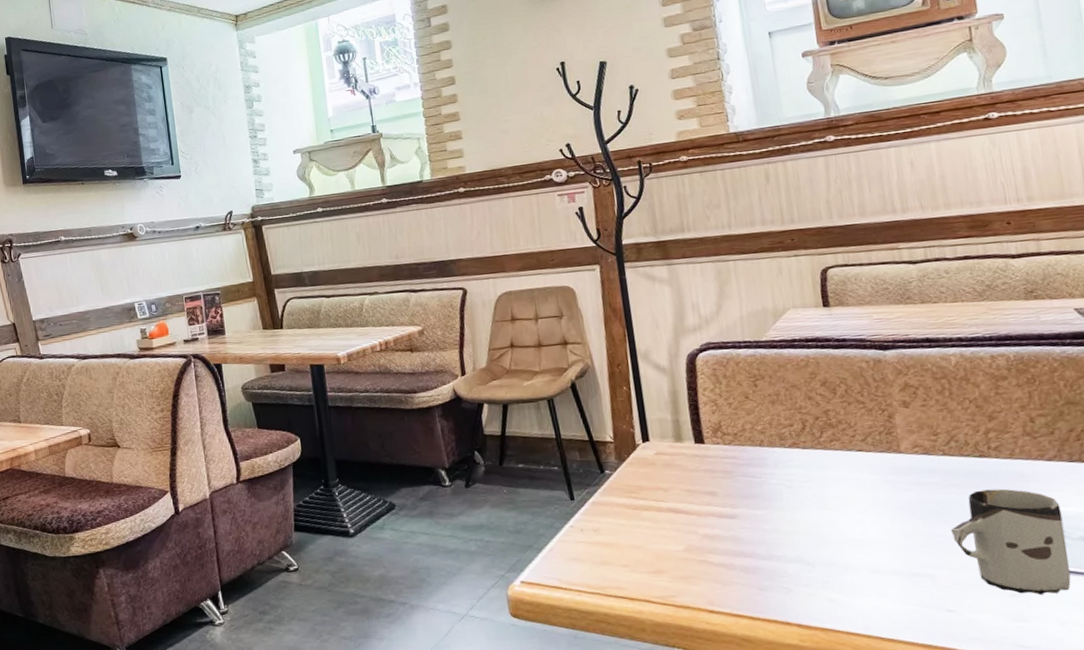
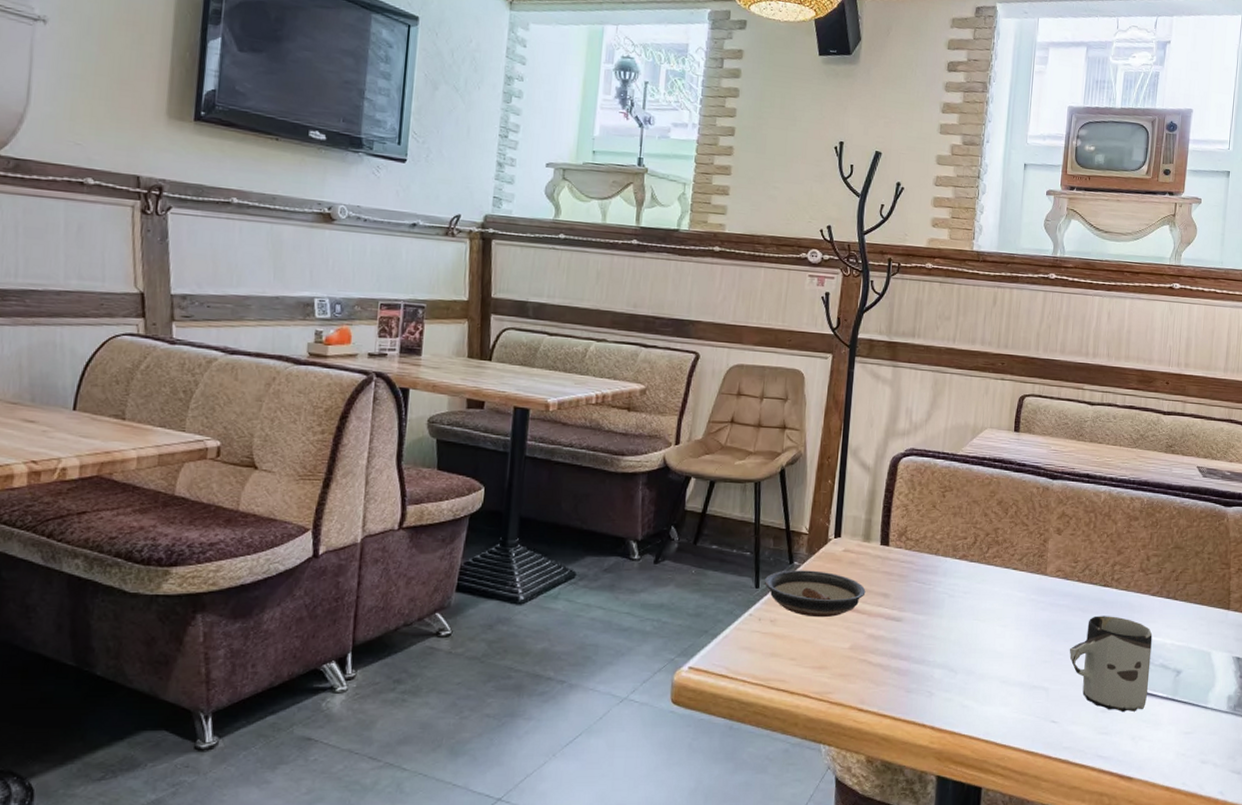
saucer: none [578,476,690,523] -> present [765,570,866,618]

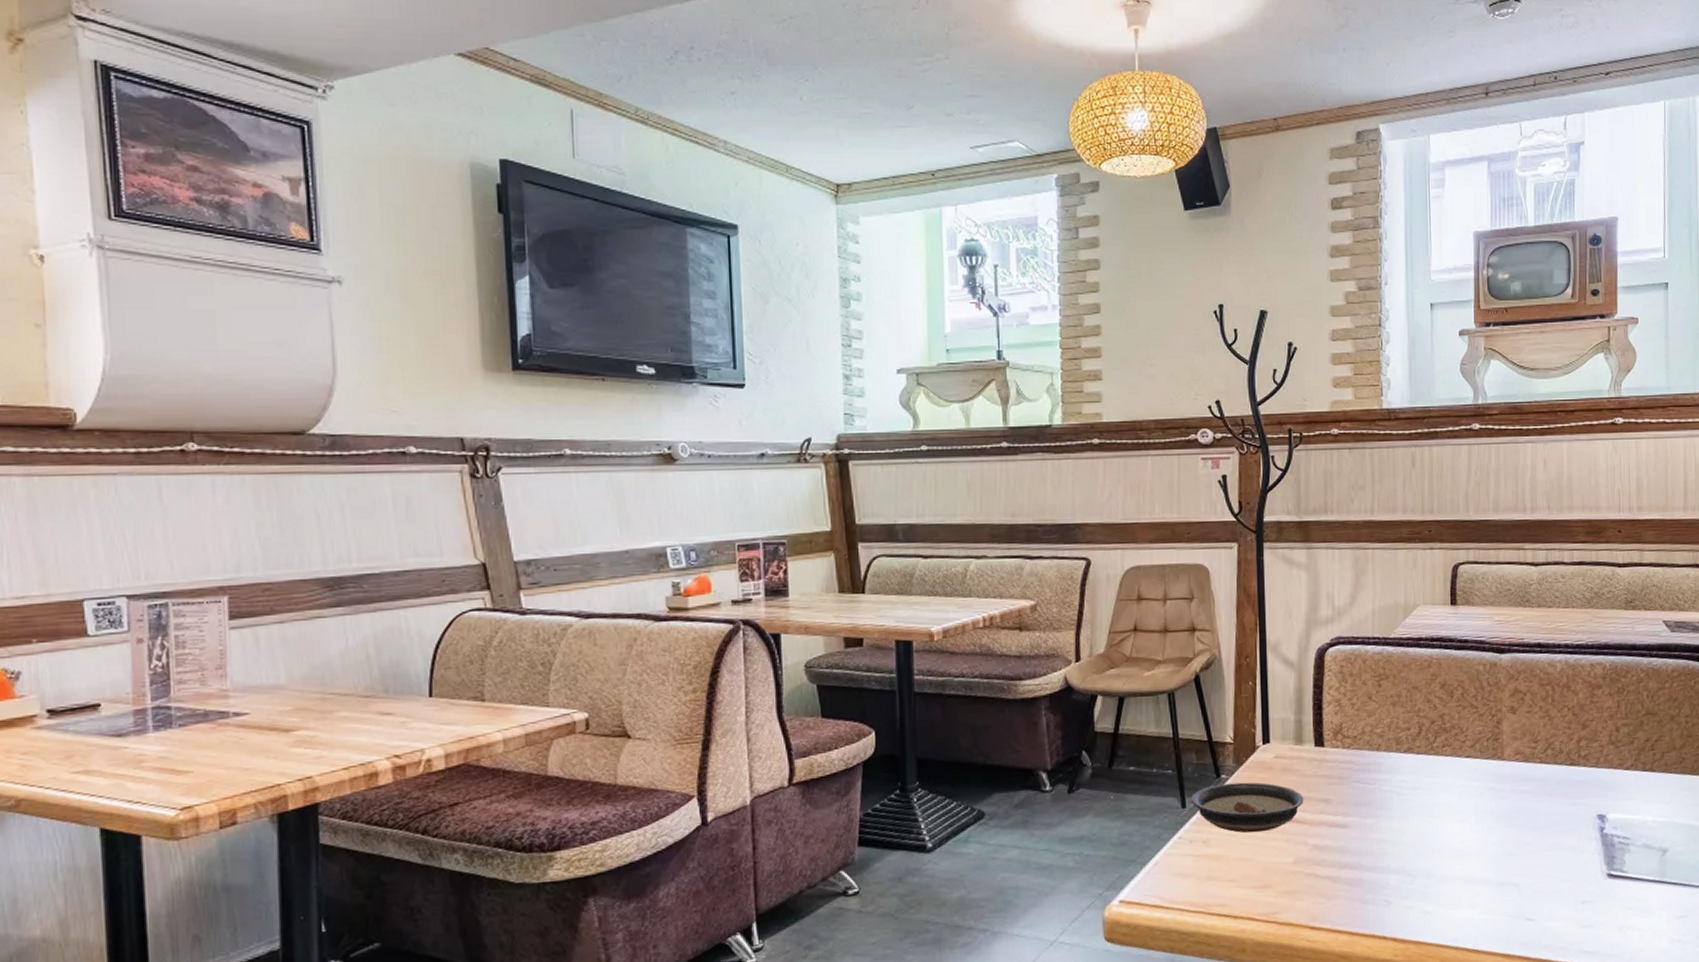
cup: present [1069,616,1153,711] -> none [1538,797,1632,901]

